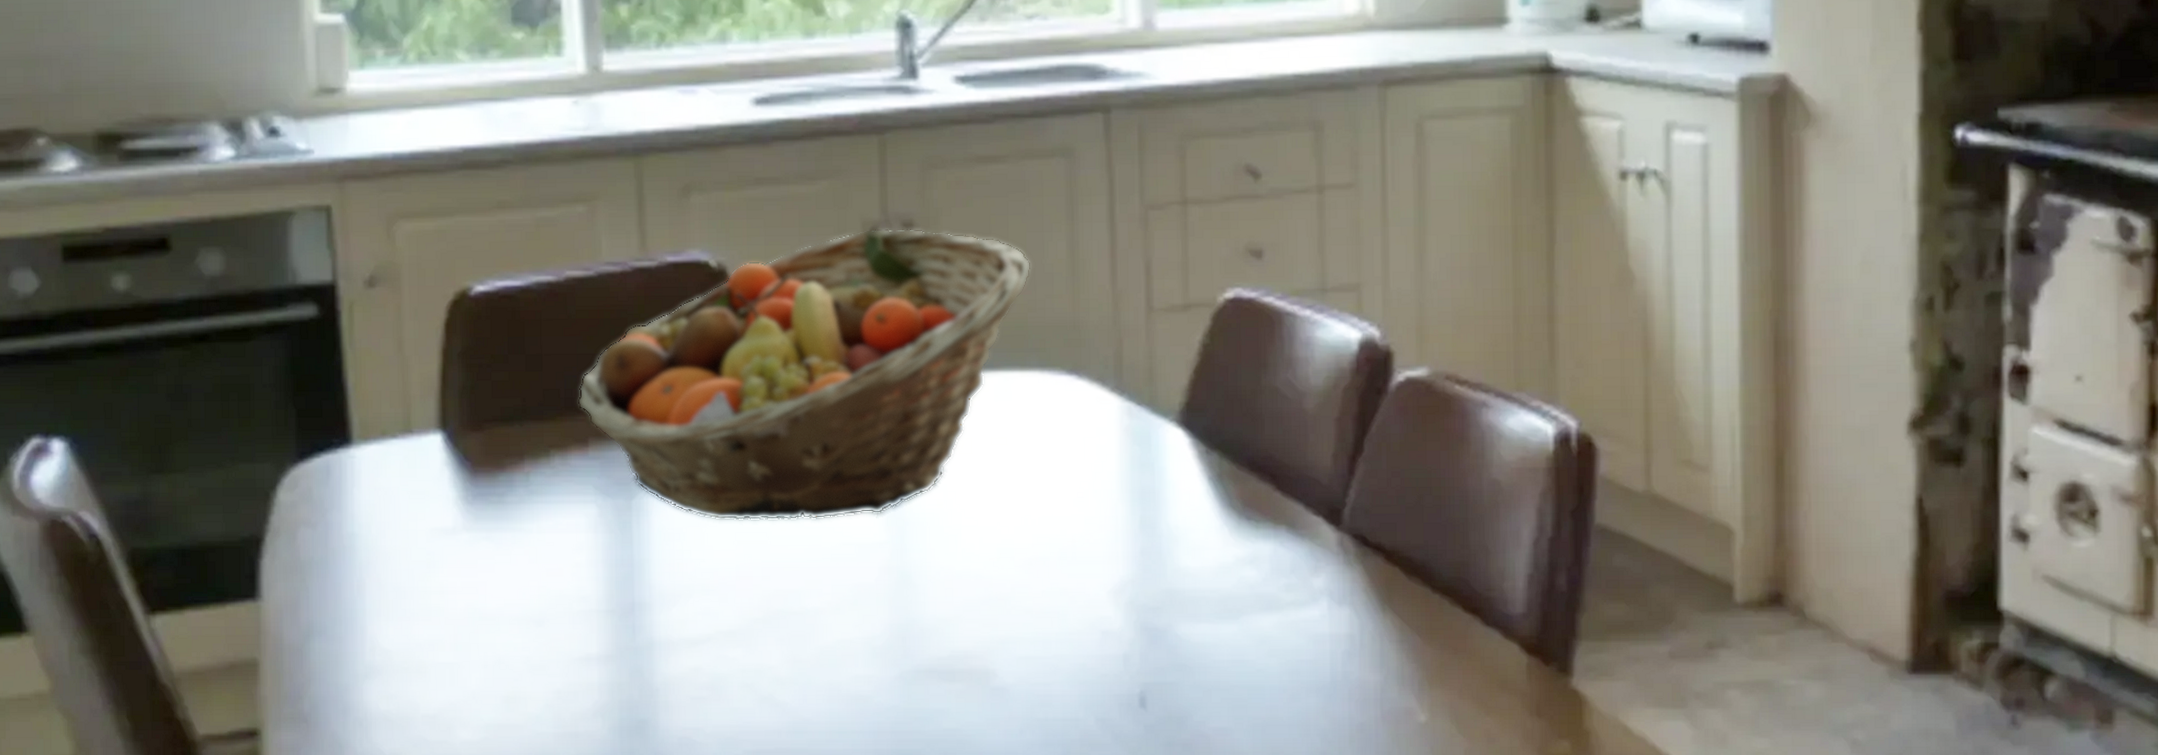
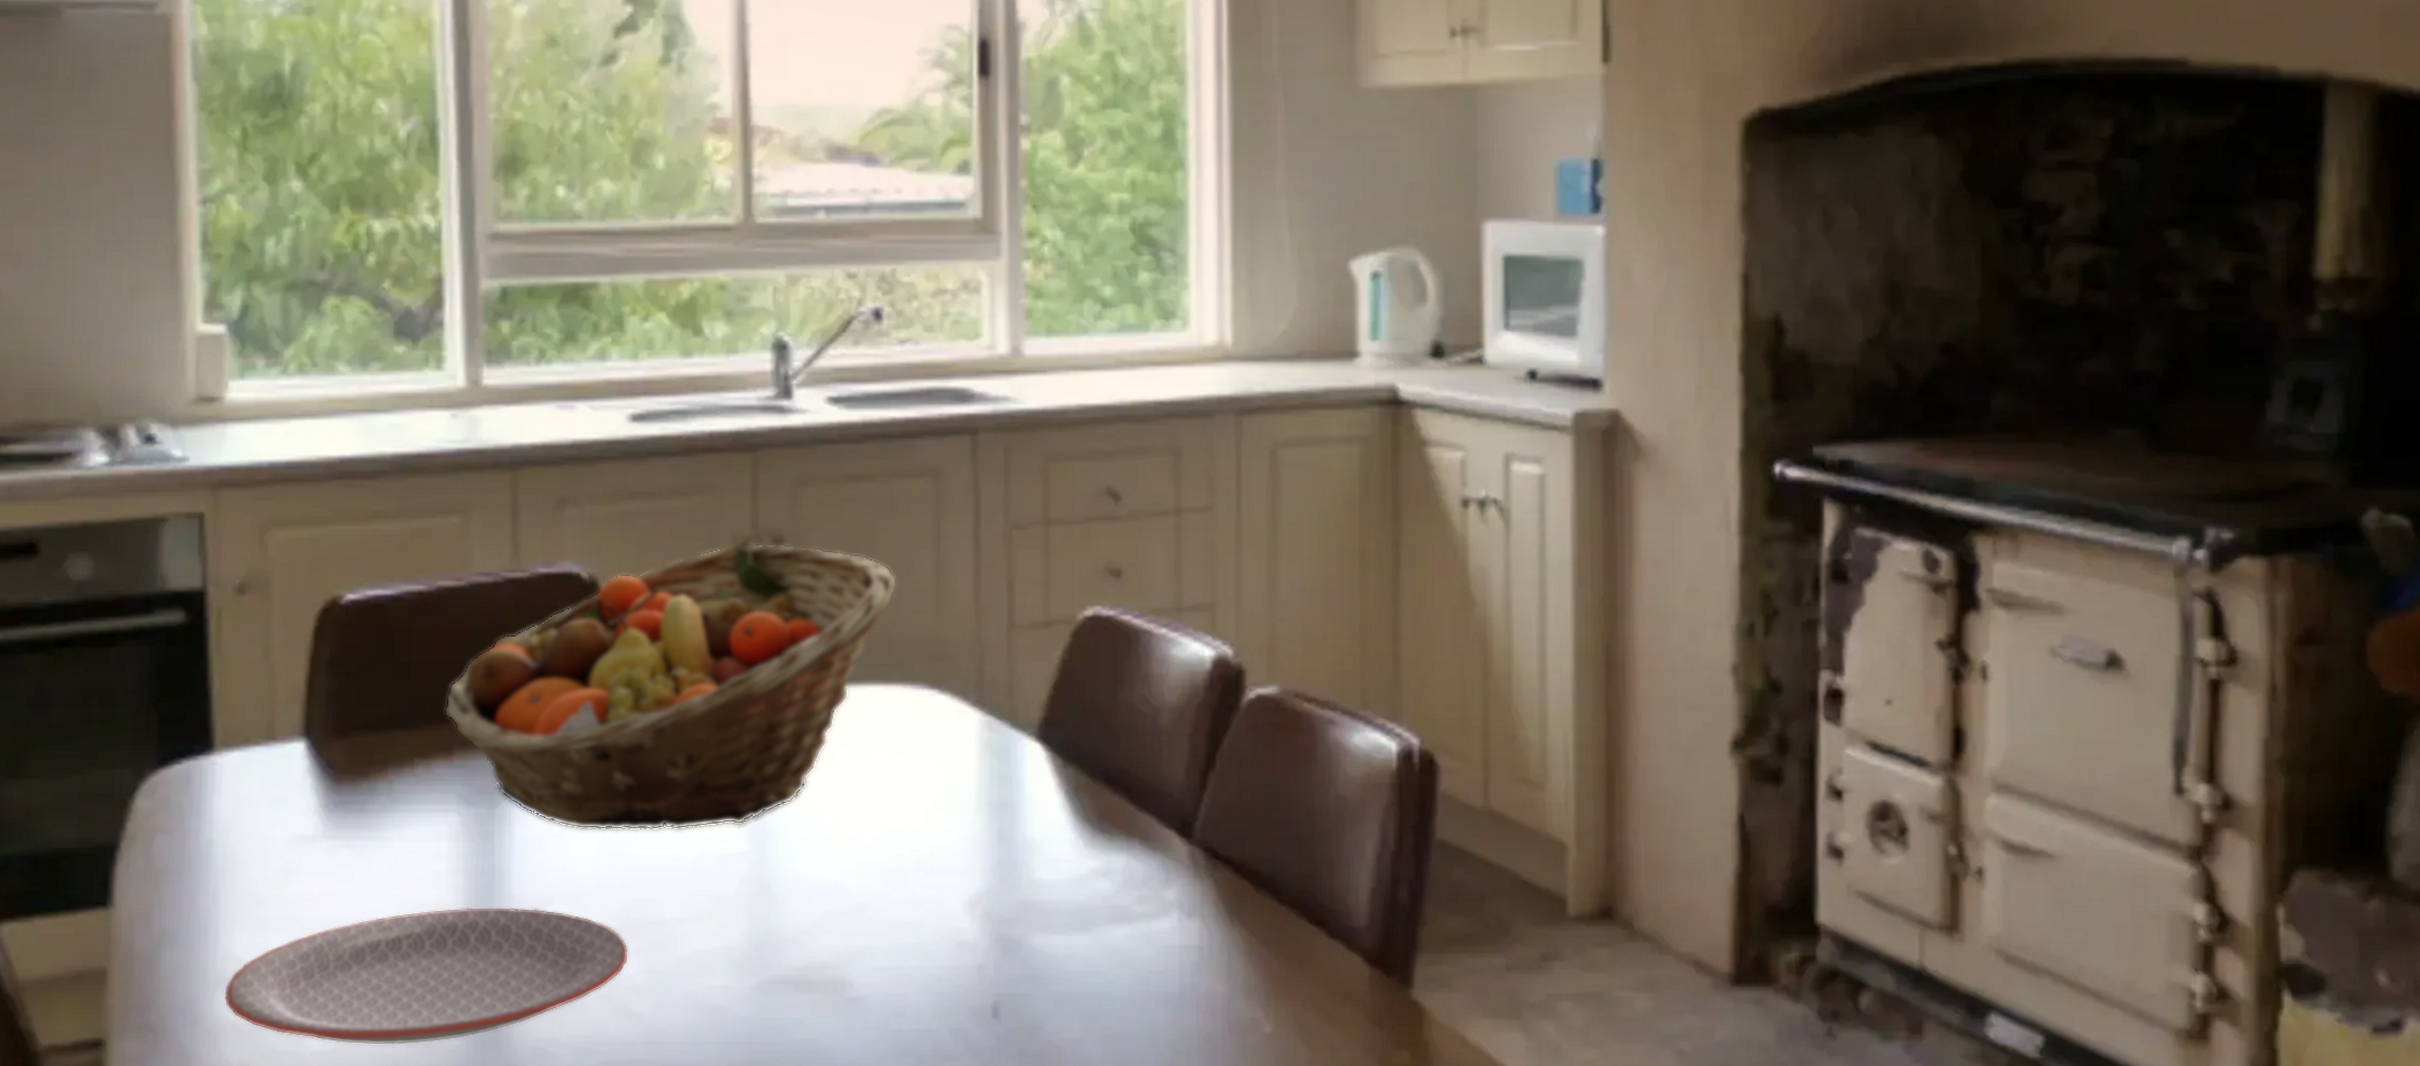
plate: none [373,598,770,734] -> present [224,907,628,1045]

